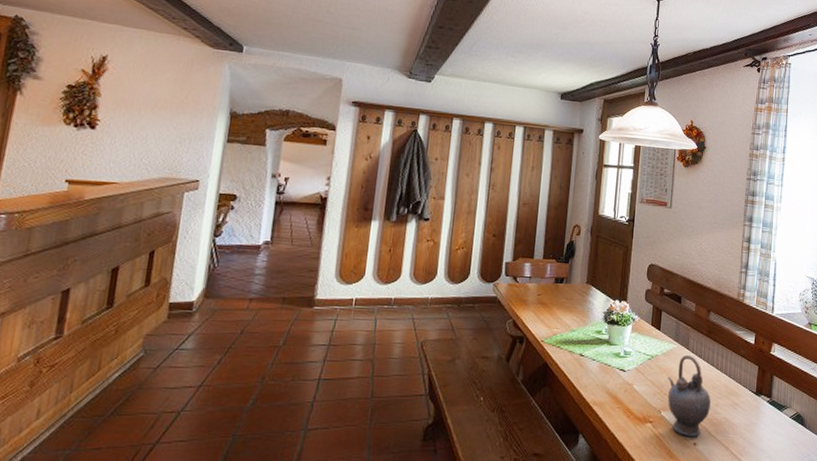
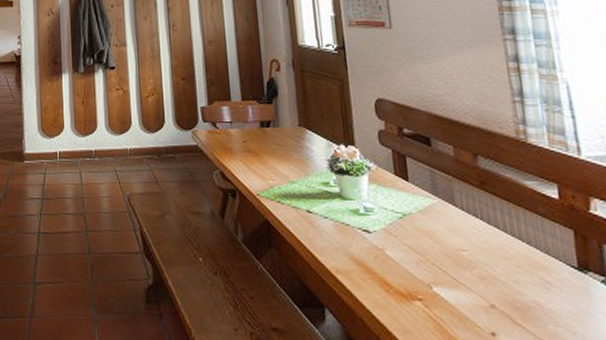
teapot: present [667,354,711,436] -> none [432,212,507,324]

